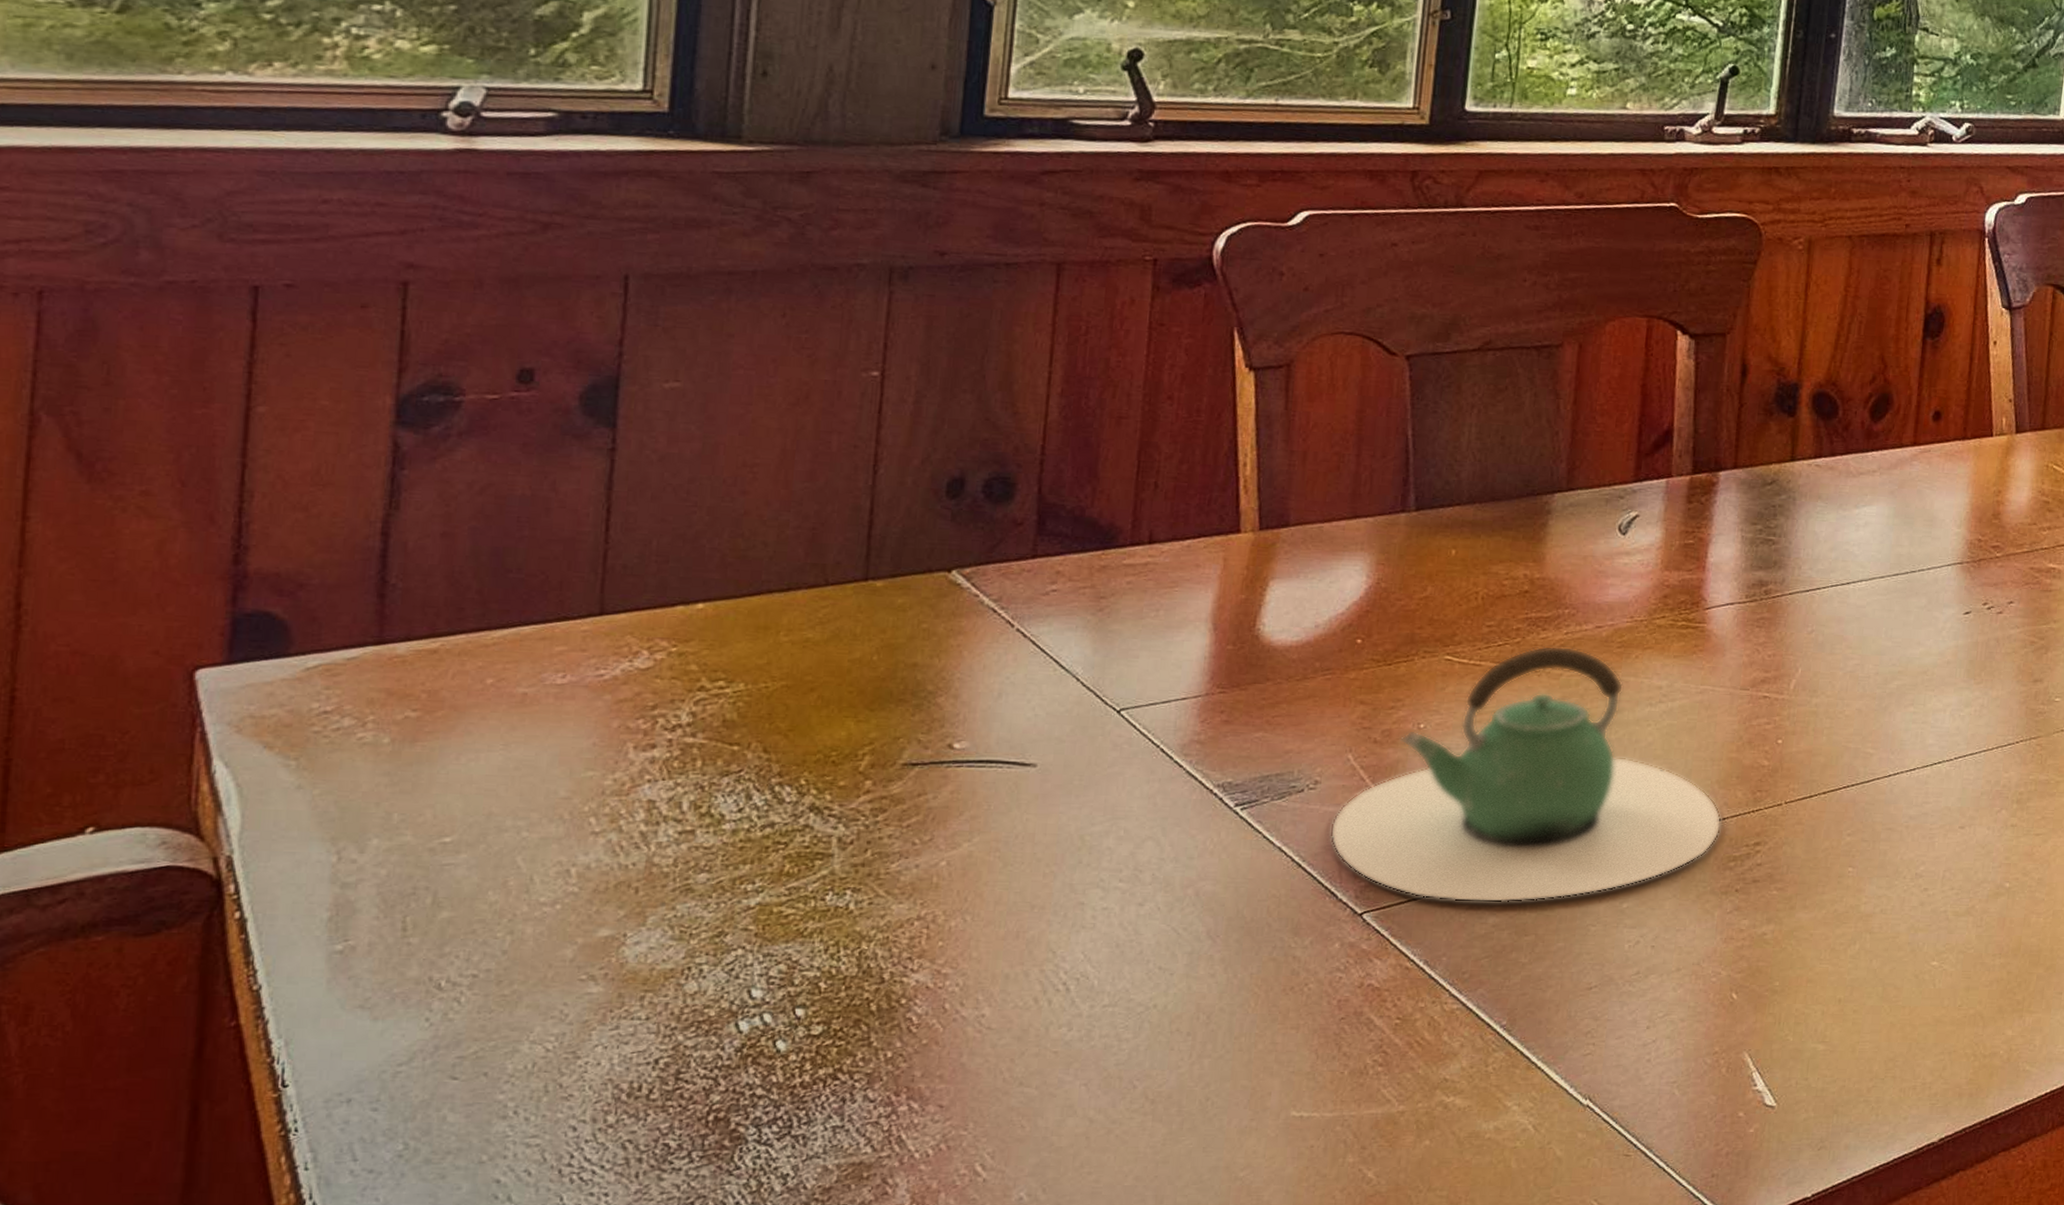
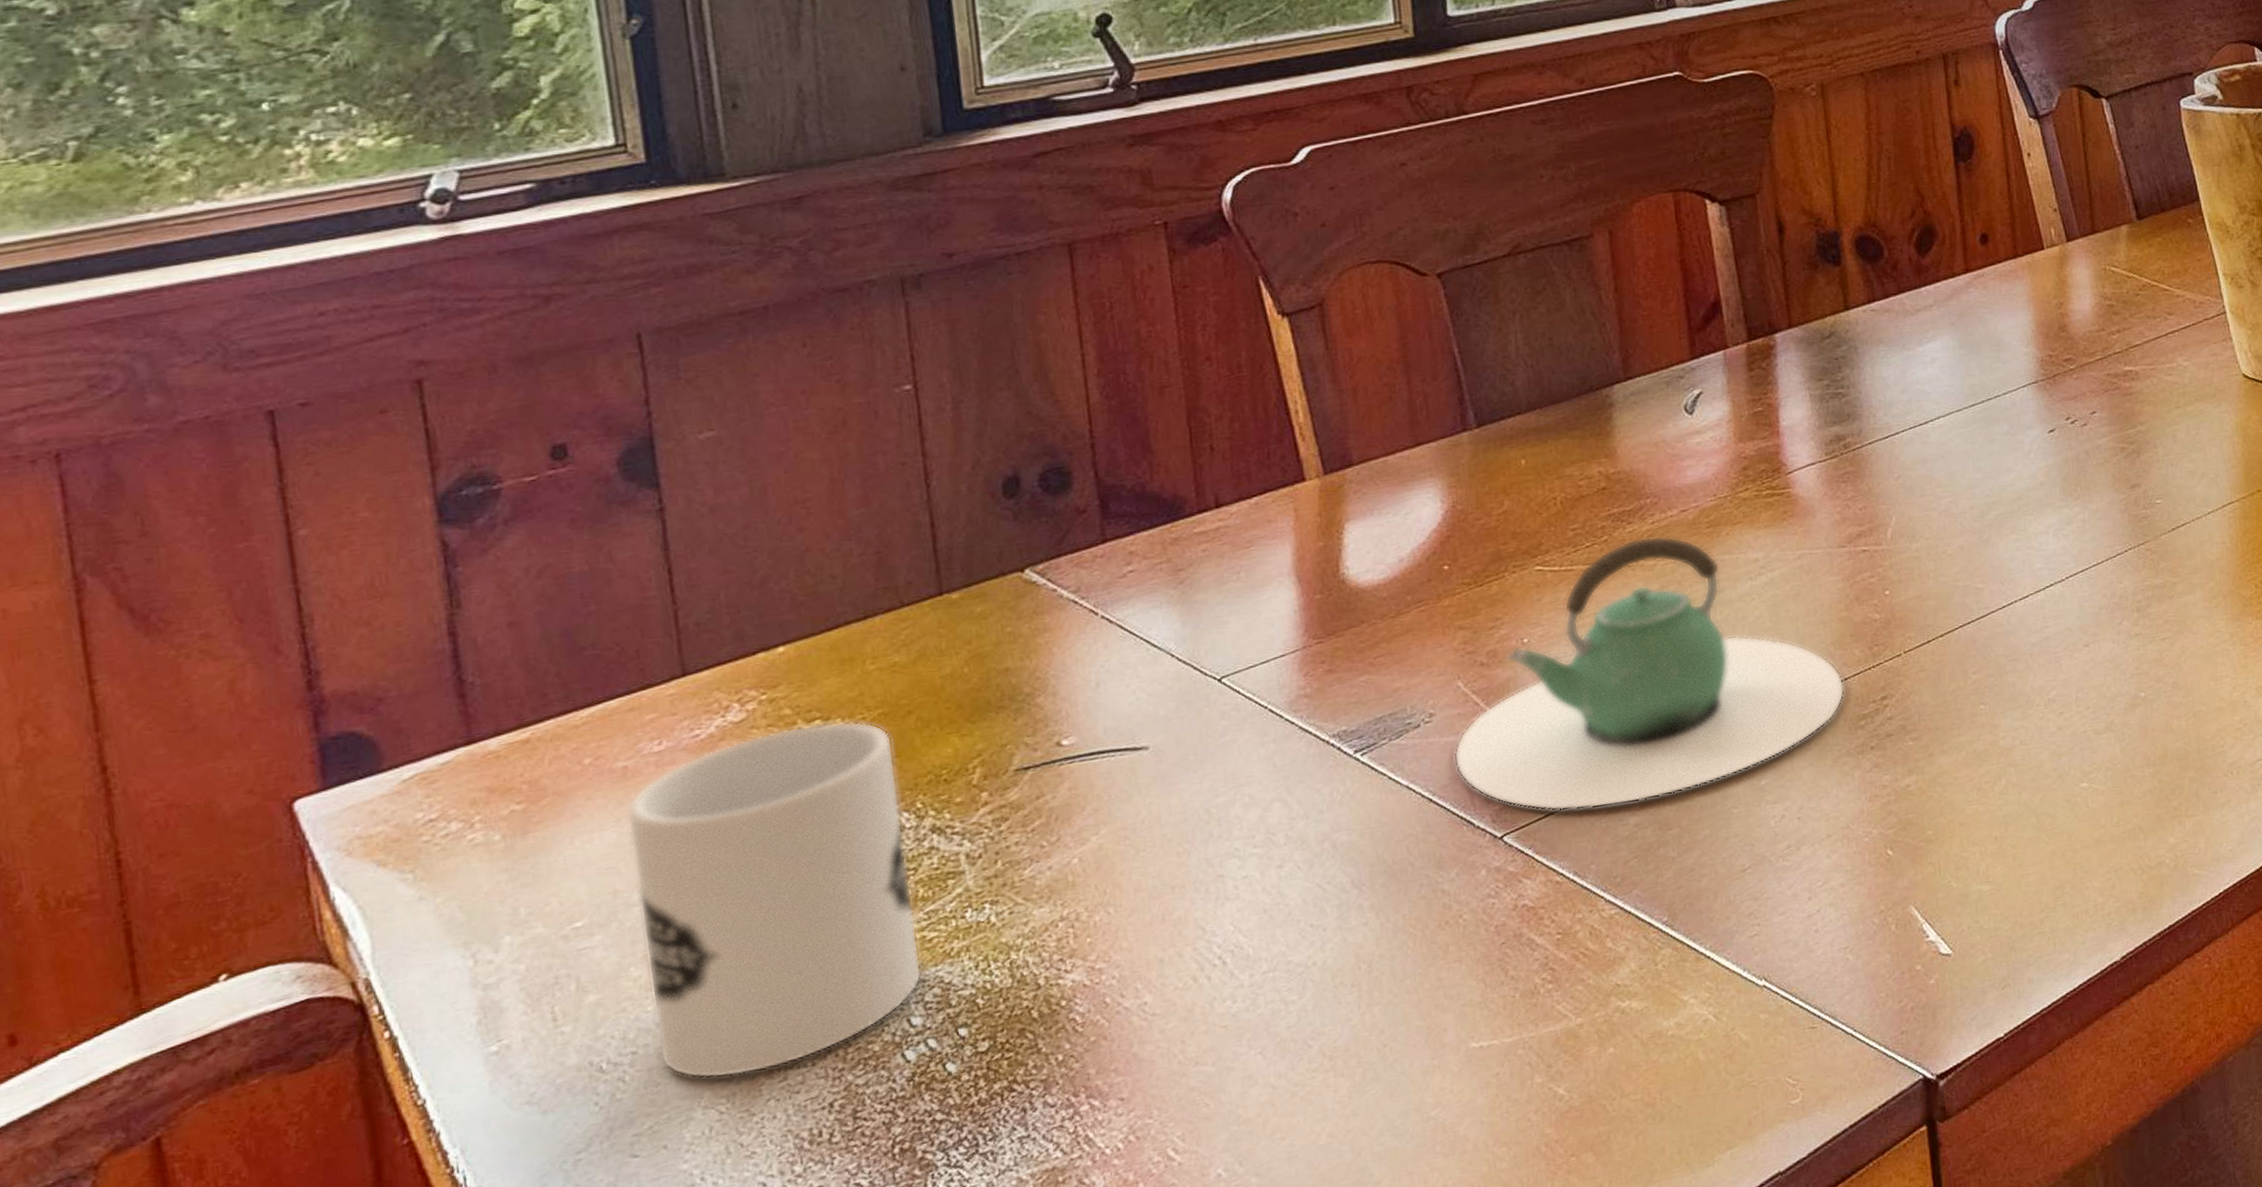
mug: none [499,683,790,1016] -> present [626,721,923,1079]

